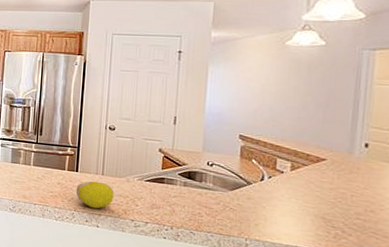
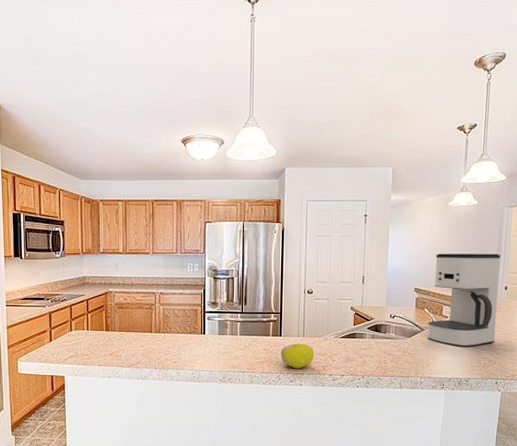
coffee maker: none [256,98,359,212] -> present [428,253,501,347]

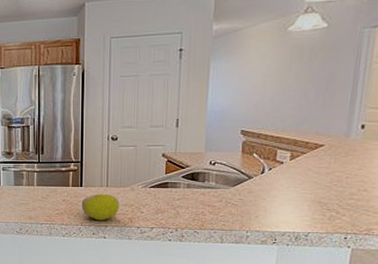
coffee maker: present [428,253,501,347] -> none [257,86,358,197]

